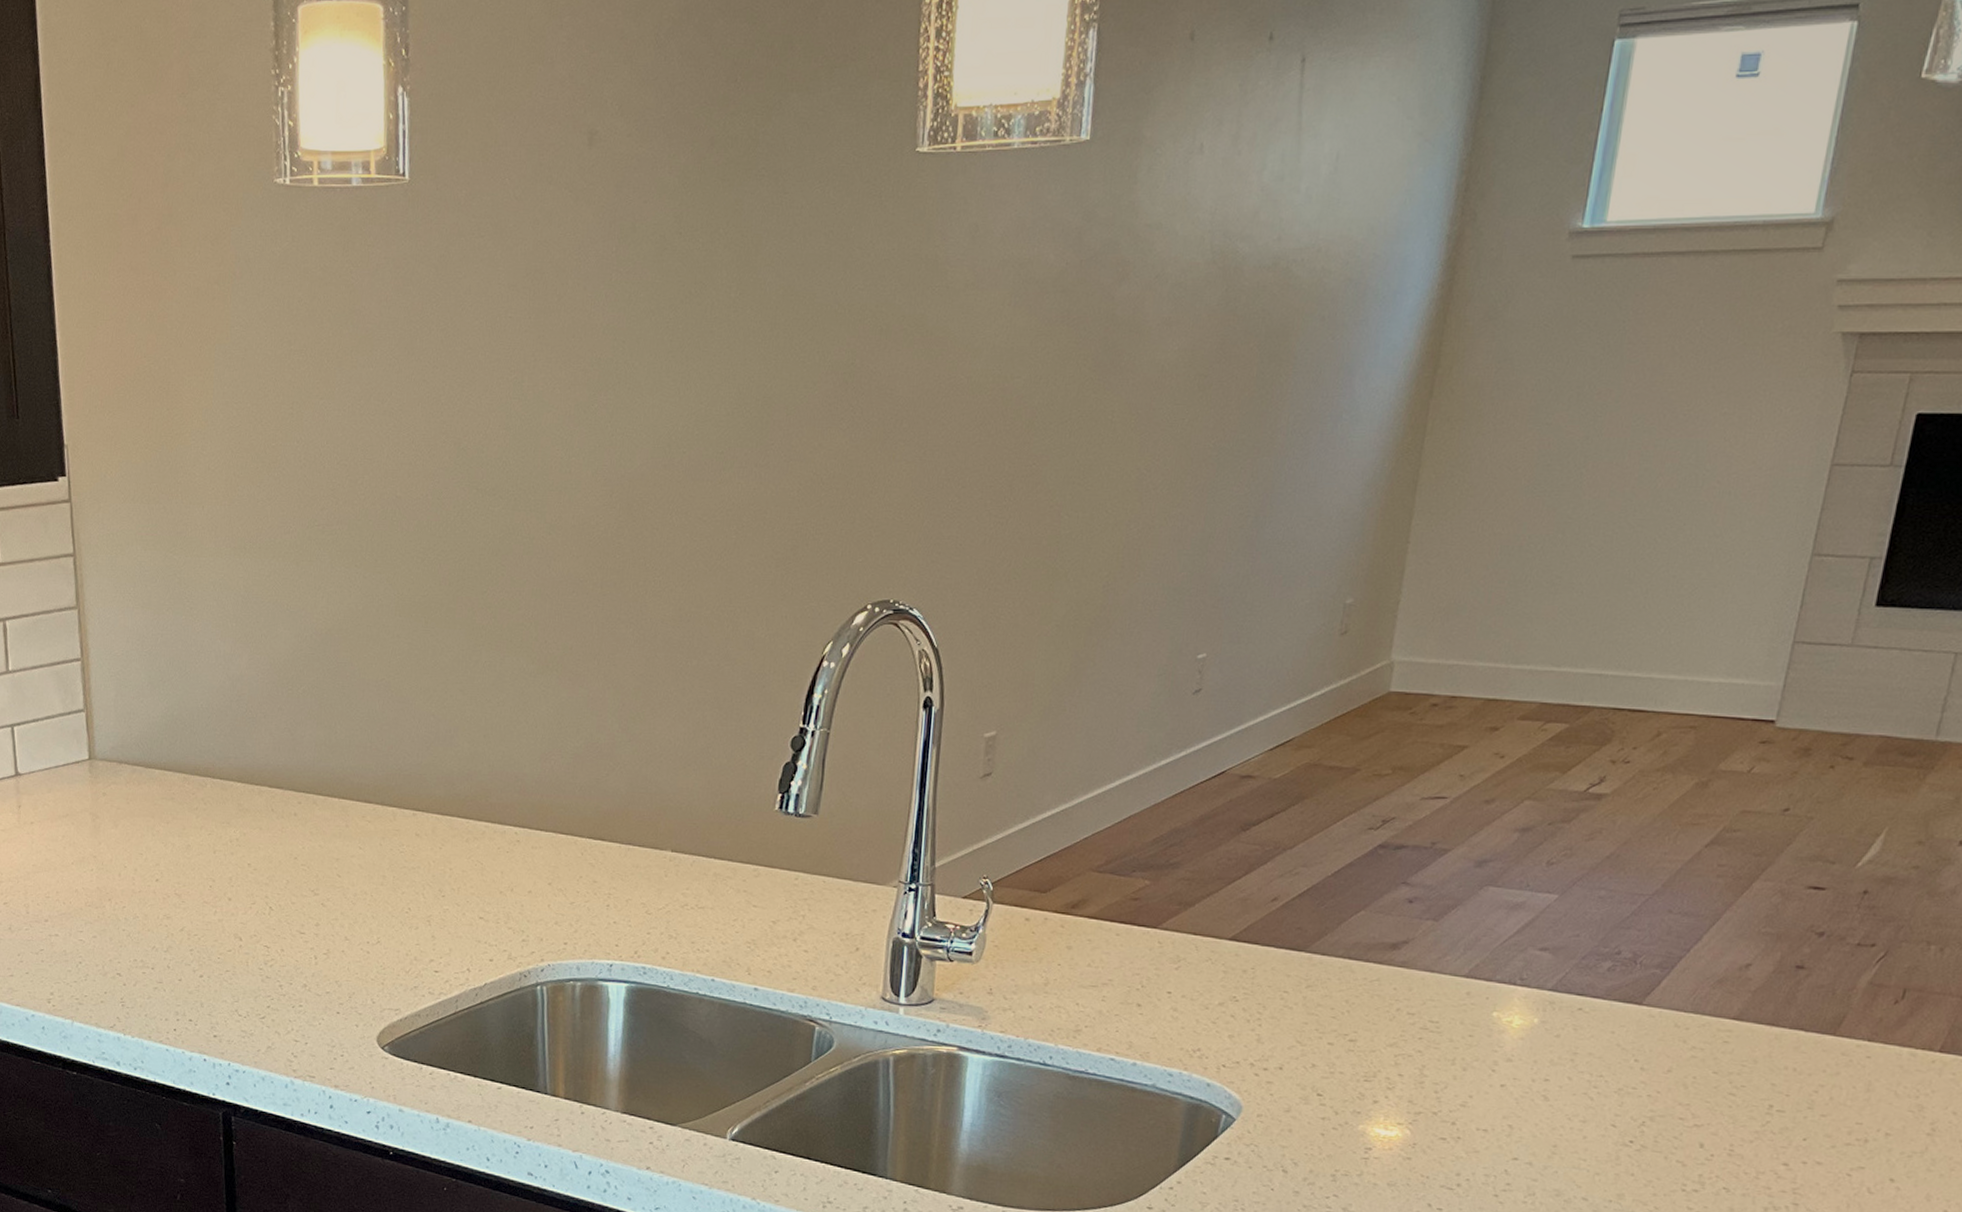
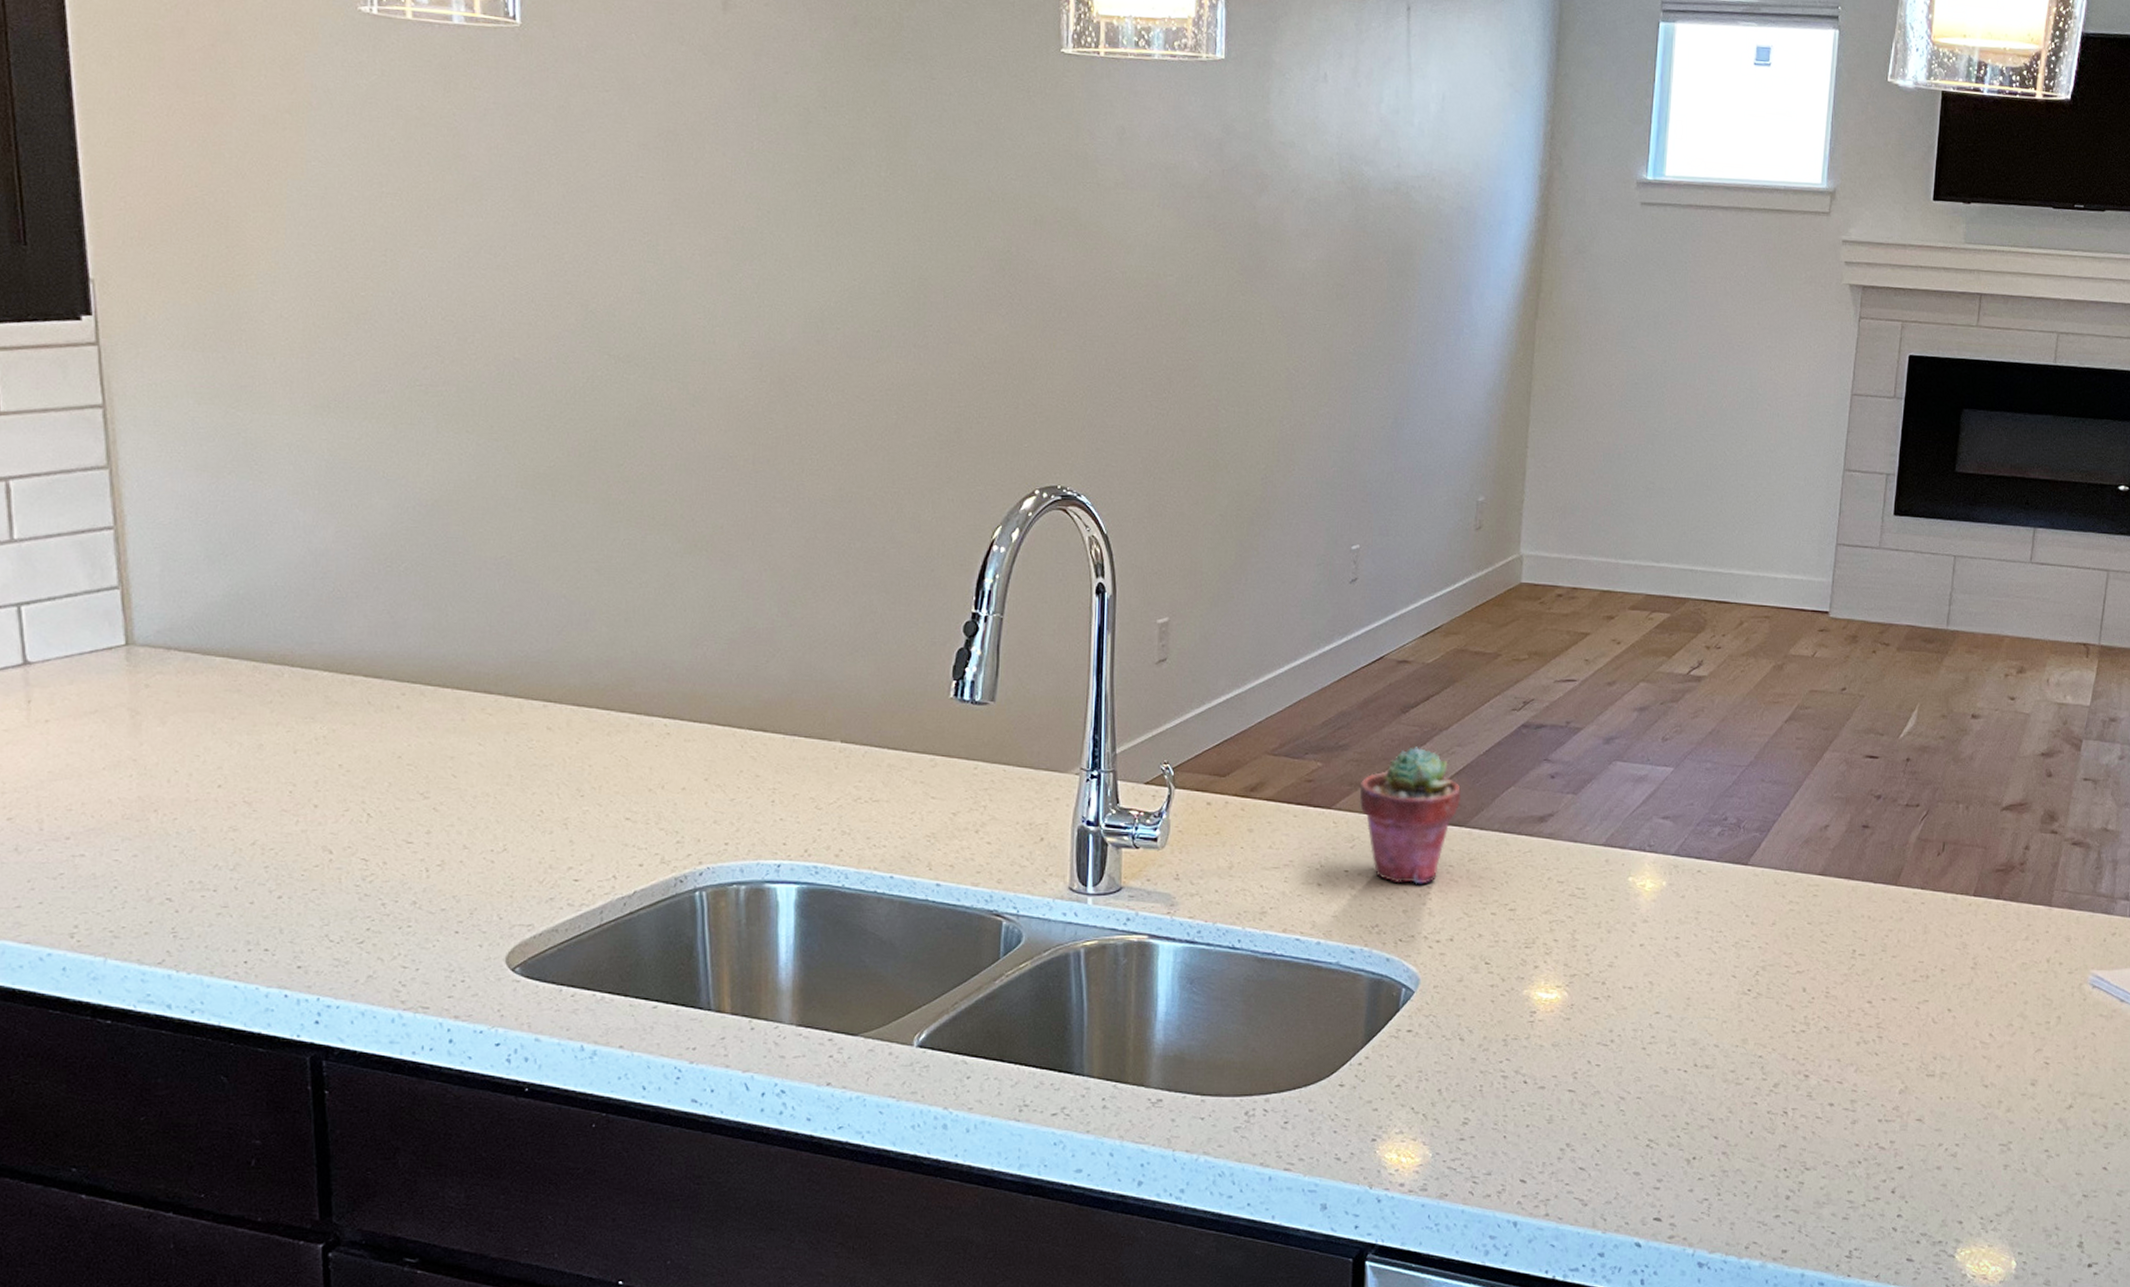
potted succulent: none [1188,866,1303,1010] -> present [1360,746,1462,884]

